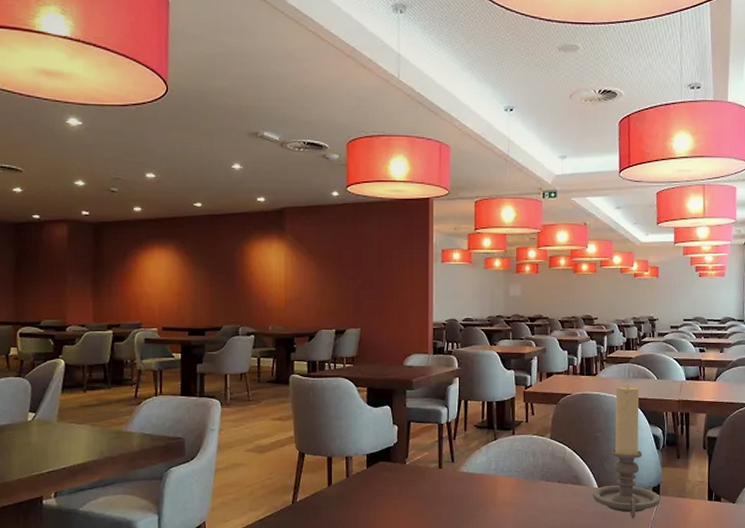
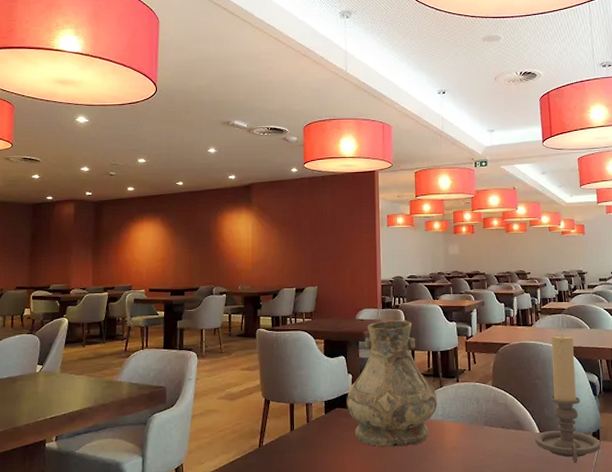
vase: none [391,367,491,503] -> present [347,320,438,447]

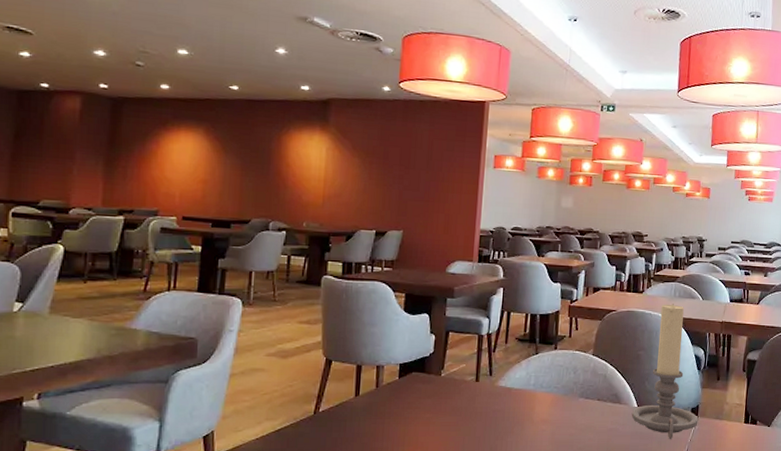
vase: present [347,320,438,447] -> none [426,276,531,418]

